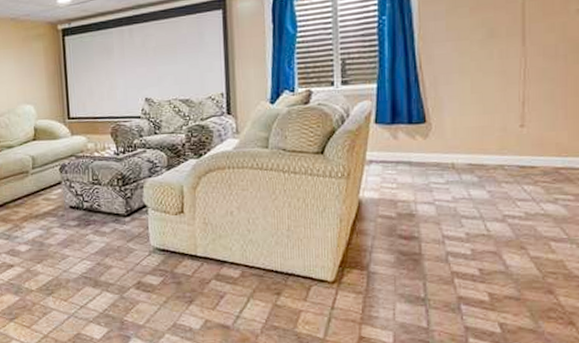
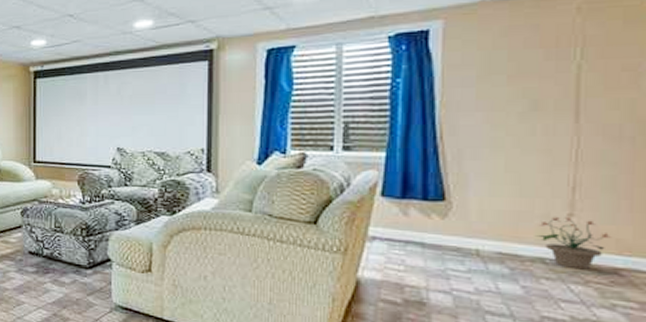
potted plant: none [497,127,552,172] -> present [536,216,611,270]

